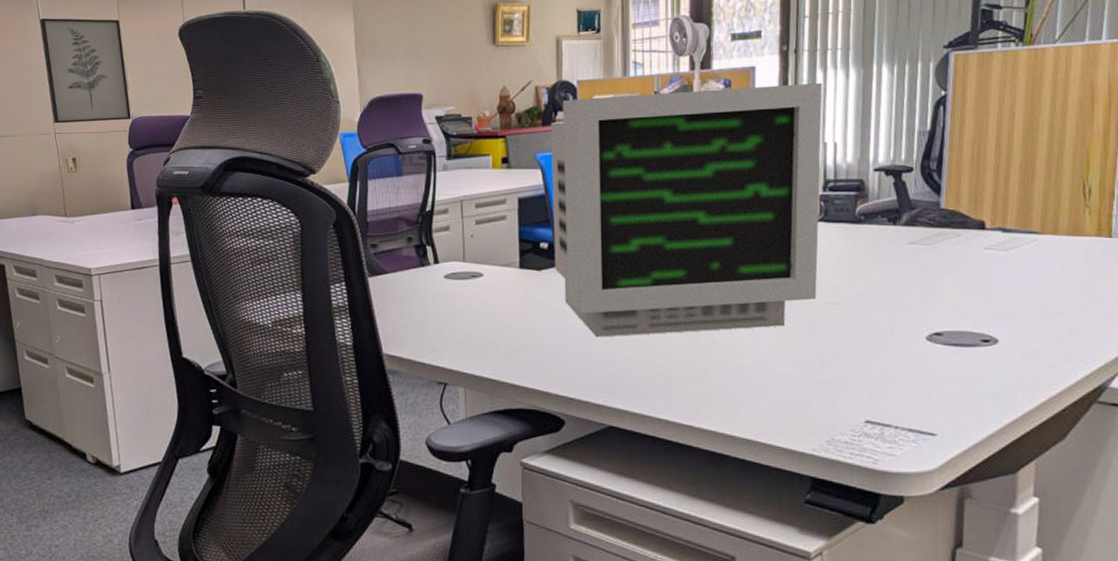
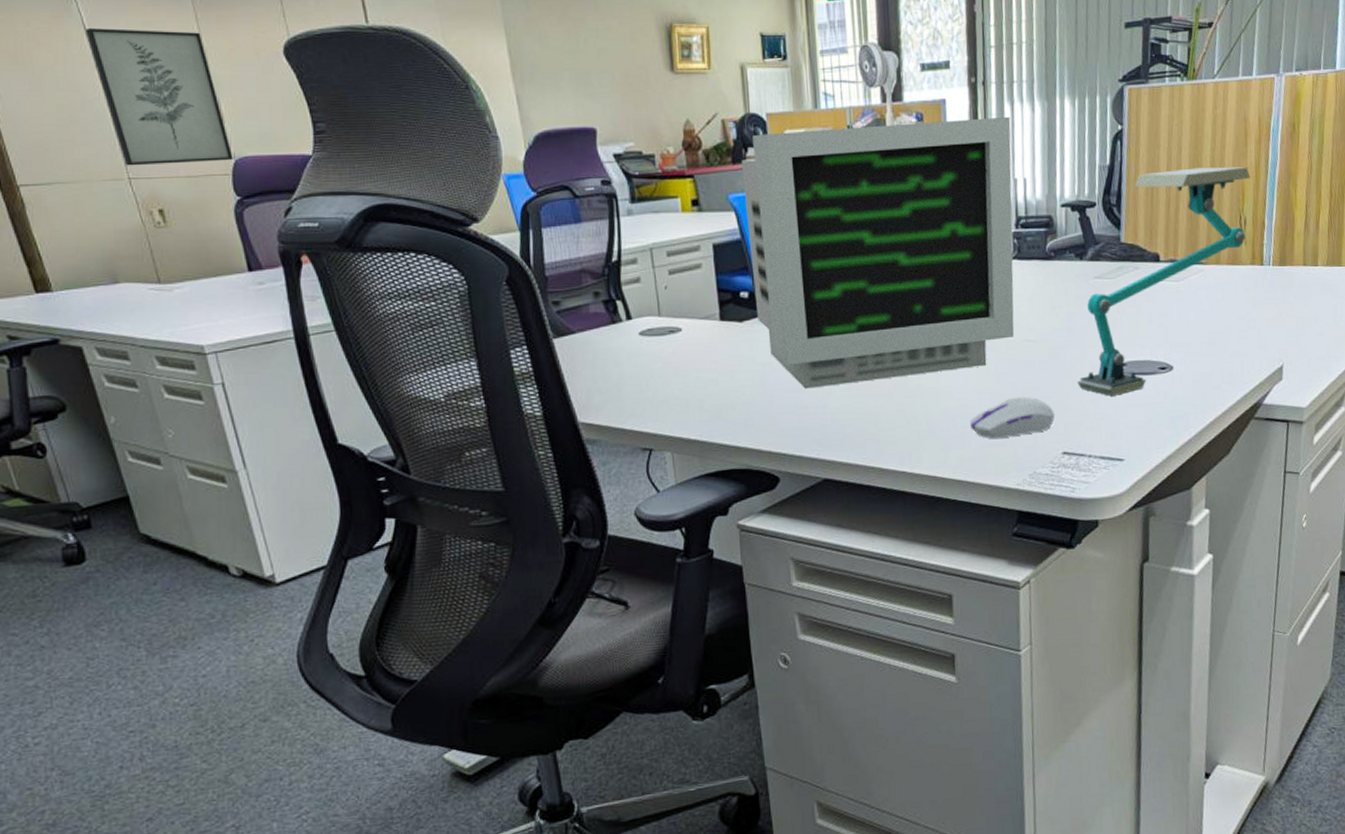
computer mouse: none [764,360,859,402] -> present [970,396,1055,440]
desk lamp: none [885,133,1097,366] -> present [1077,167,1251,396]

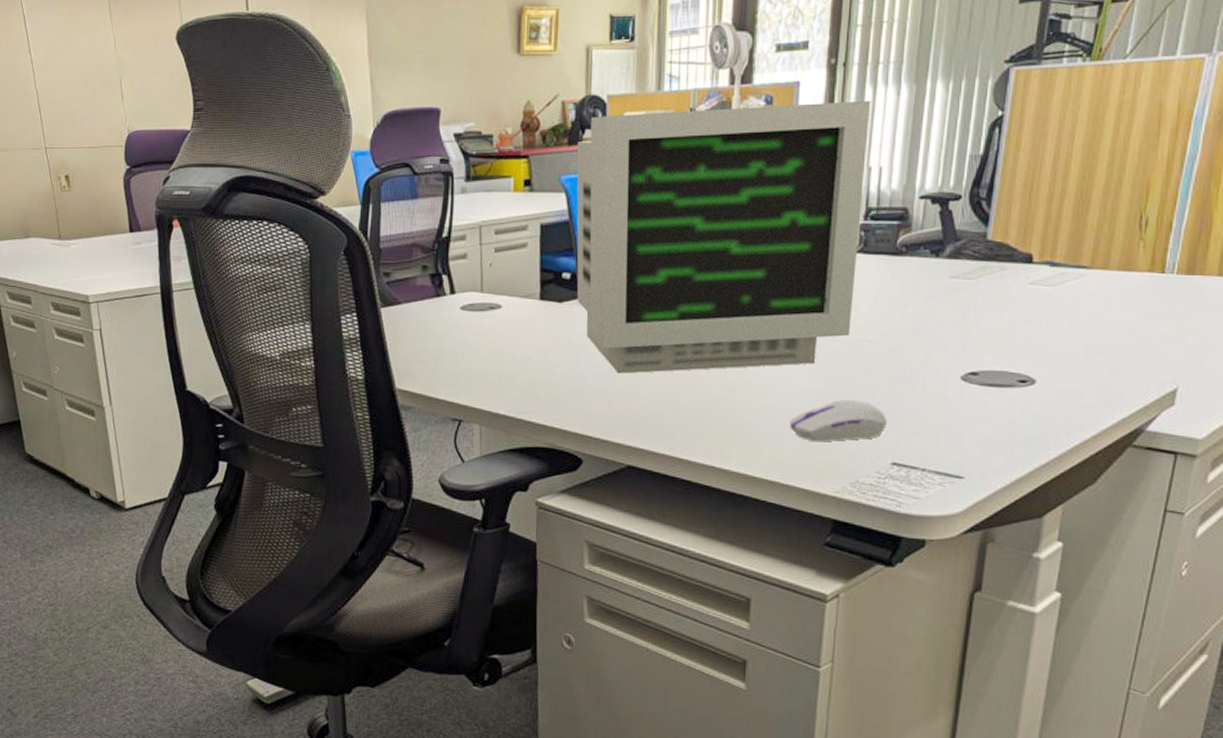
wall art: present [85,28,234,166] -> none [25,18,128,137]
desk lamp: present [1077,167,1251,396] -> none [918,160,1160,407]

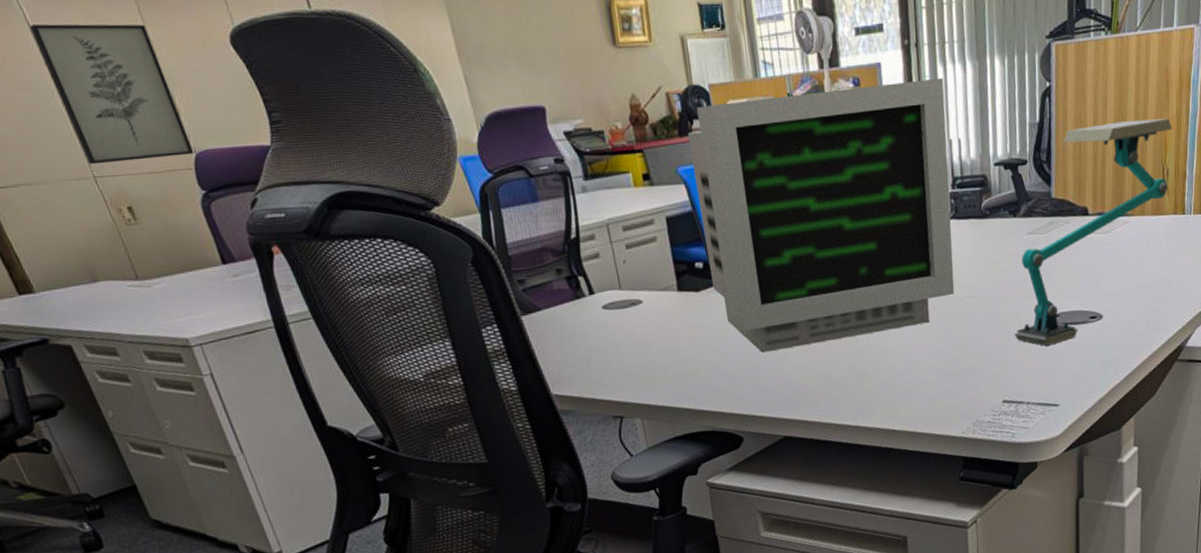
wall art: none [25,18,128,137] -> present [29,24,194,165]
computer mouse: present [790,399,888,442] -> none [916,350,995,392]
desk lamp: none [918,160,1160,407] -> present [1014,118,1172,346]

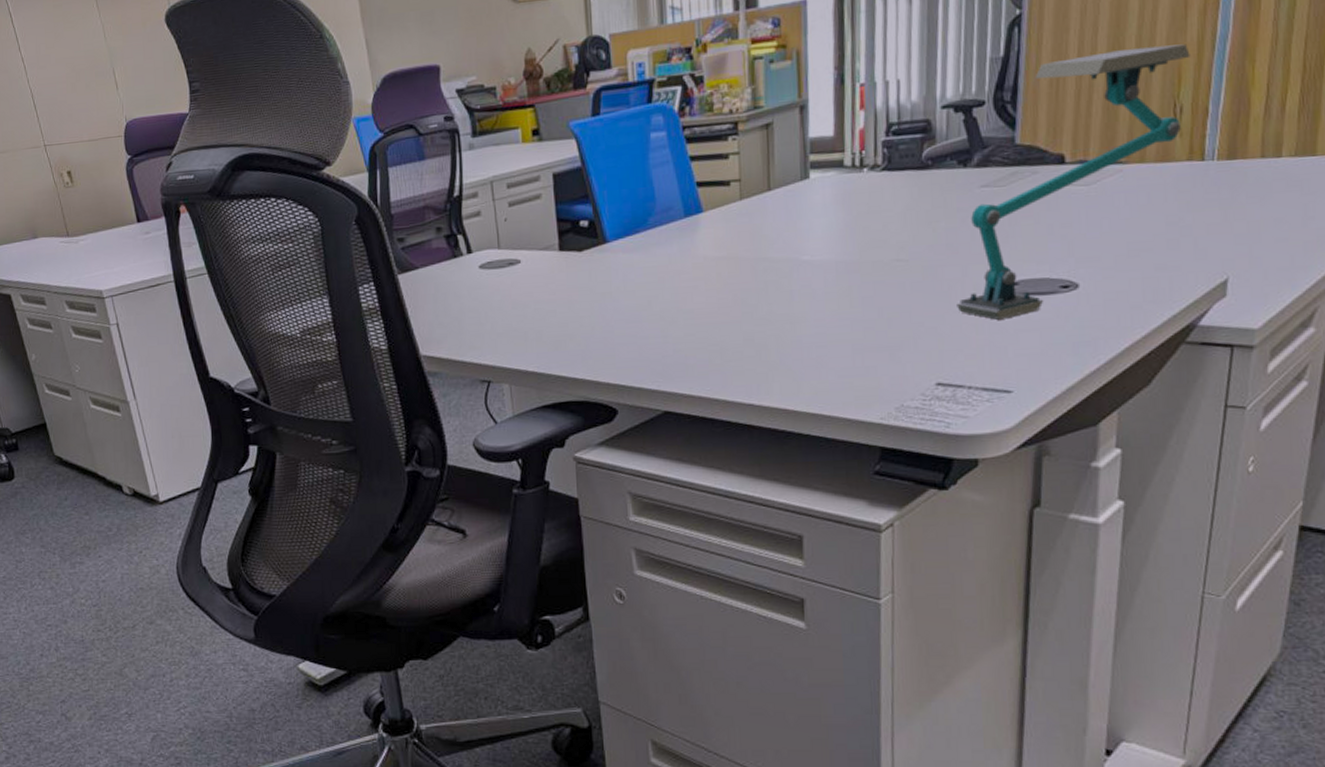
wall art: present [29,24,194,165] -> none [11,10,125,135]
computer monitor: present [688,77,955,353] -> none [583,11,883,318]

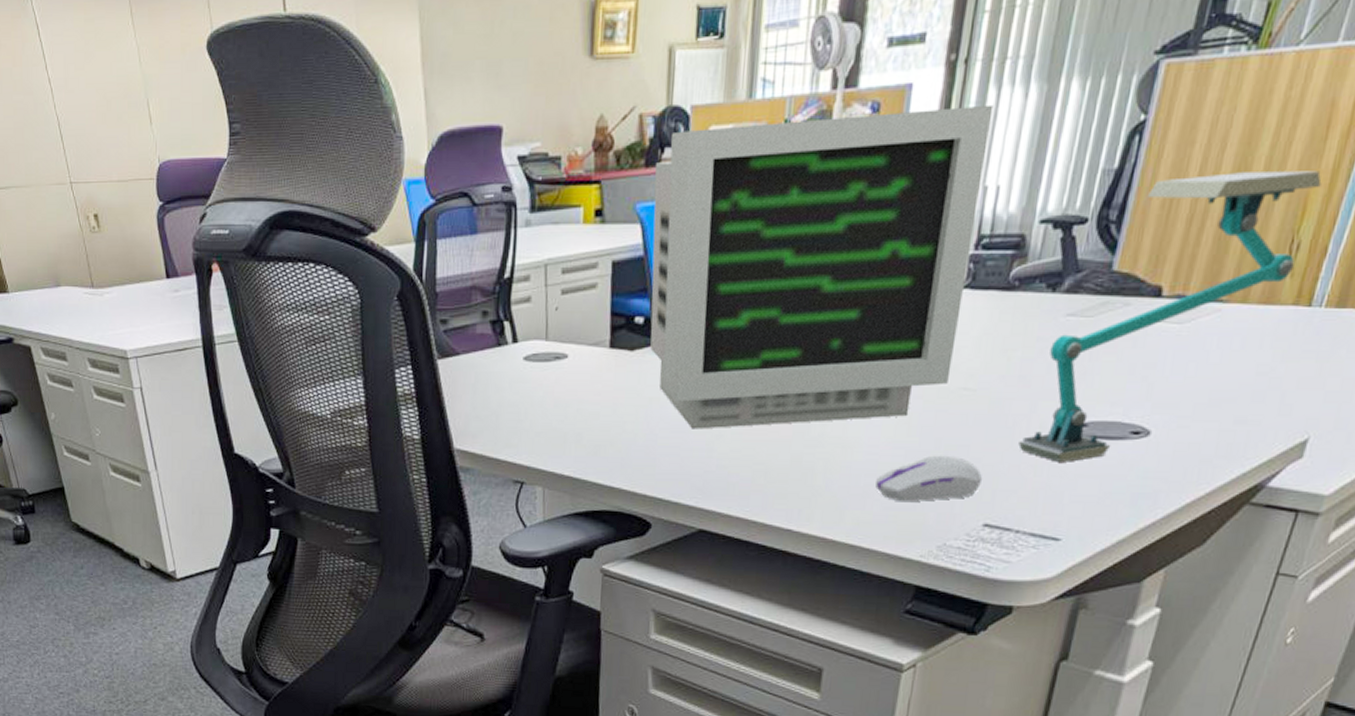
computer monitor: none [583,11,883,318] -> present [650,104,994,429]
computer mouse: none [827,322,929,370] -> present [875,455,983,503]

